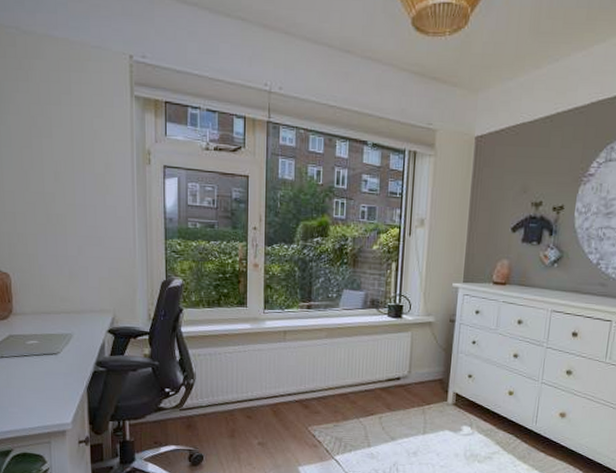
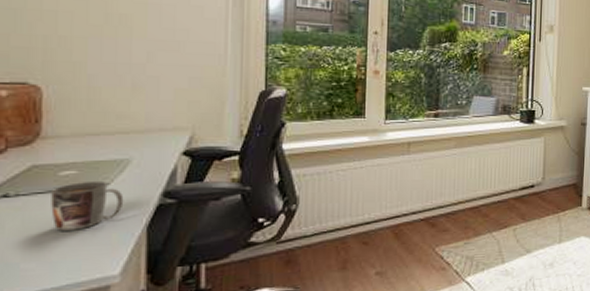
mug: none [23,349,70,387] -> present [51,180,124,231]

